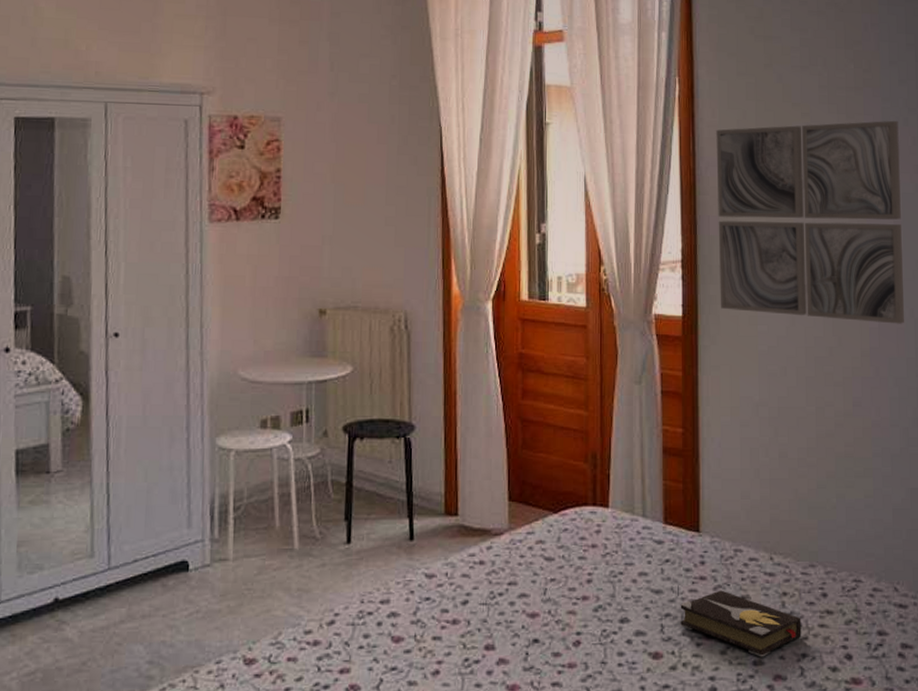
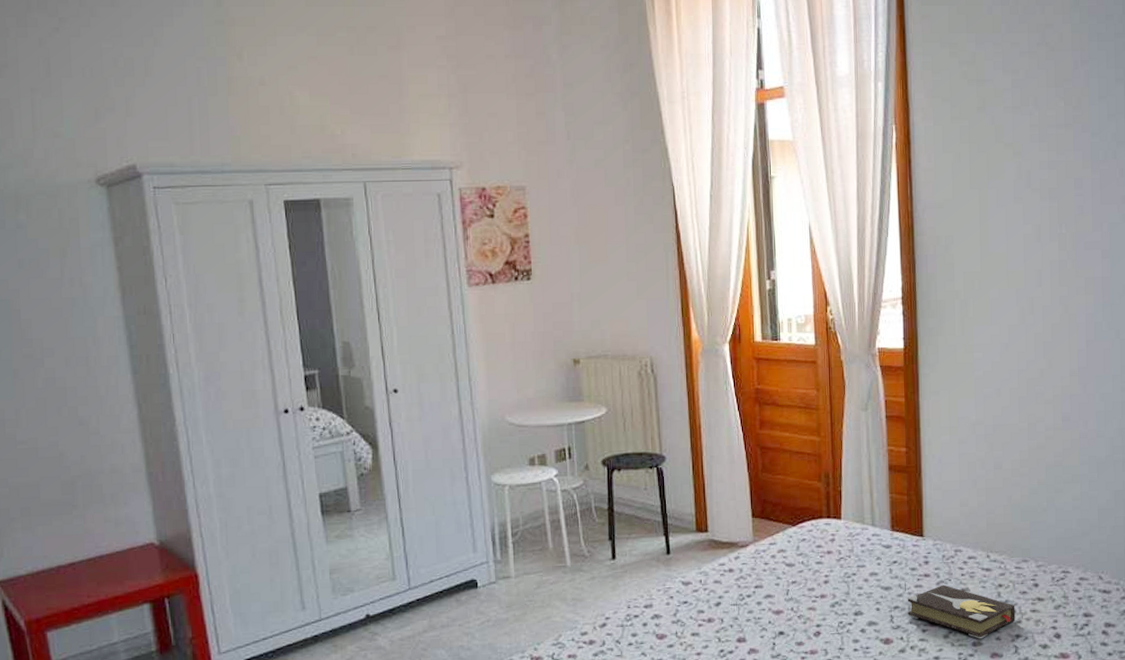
wall art: present [716,120,904,324] -> none [932,154,1110,345]

